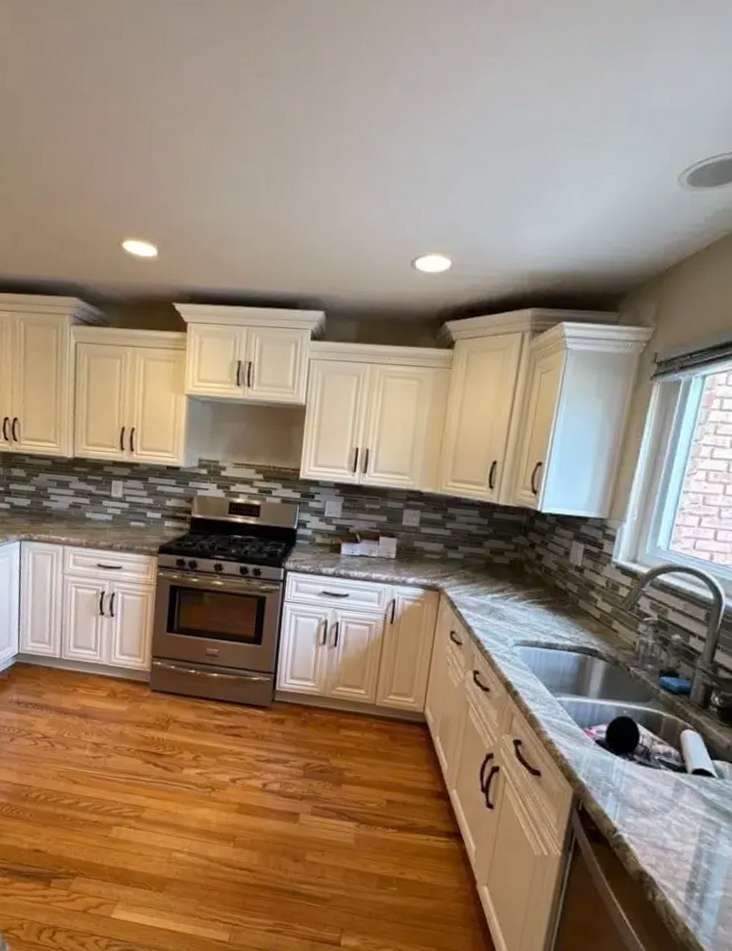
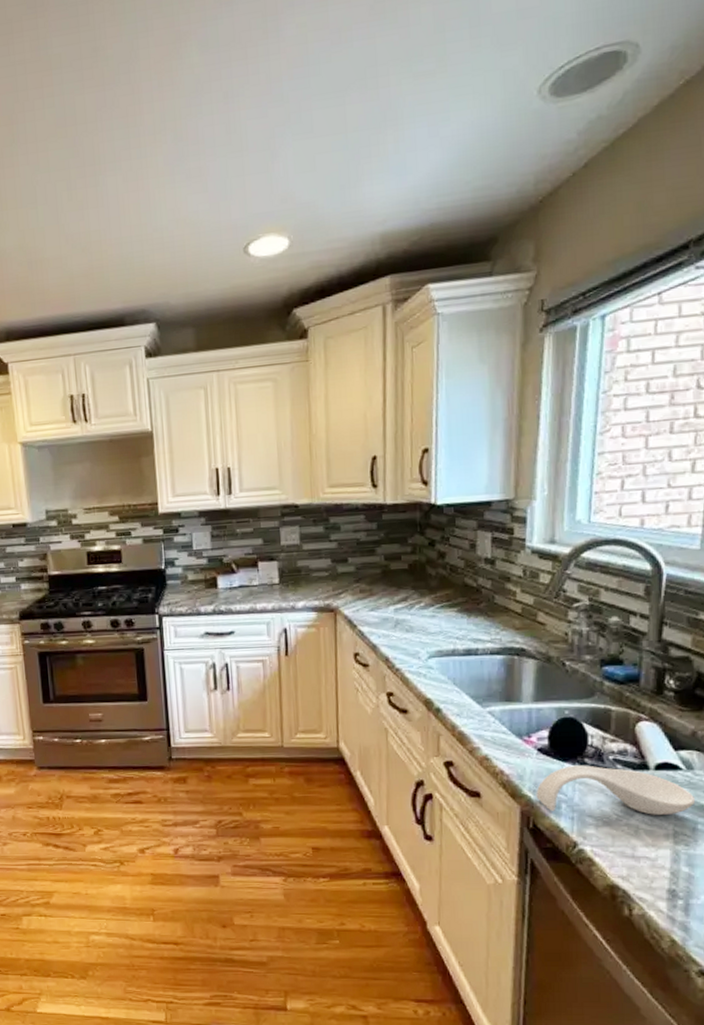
spoon rest: none [588,759,723,816] -> present [536,765,696,815]

